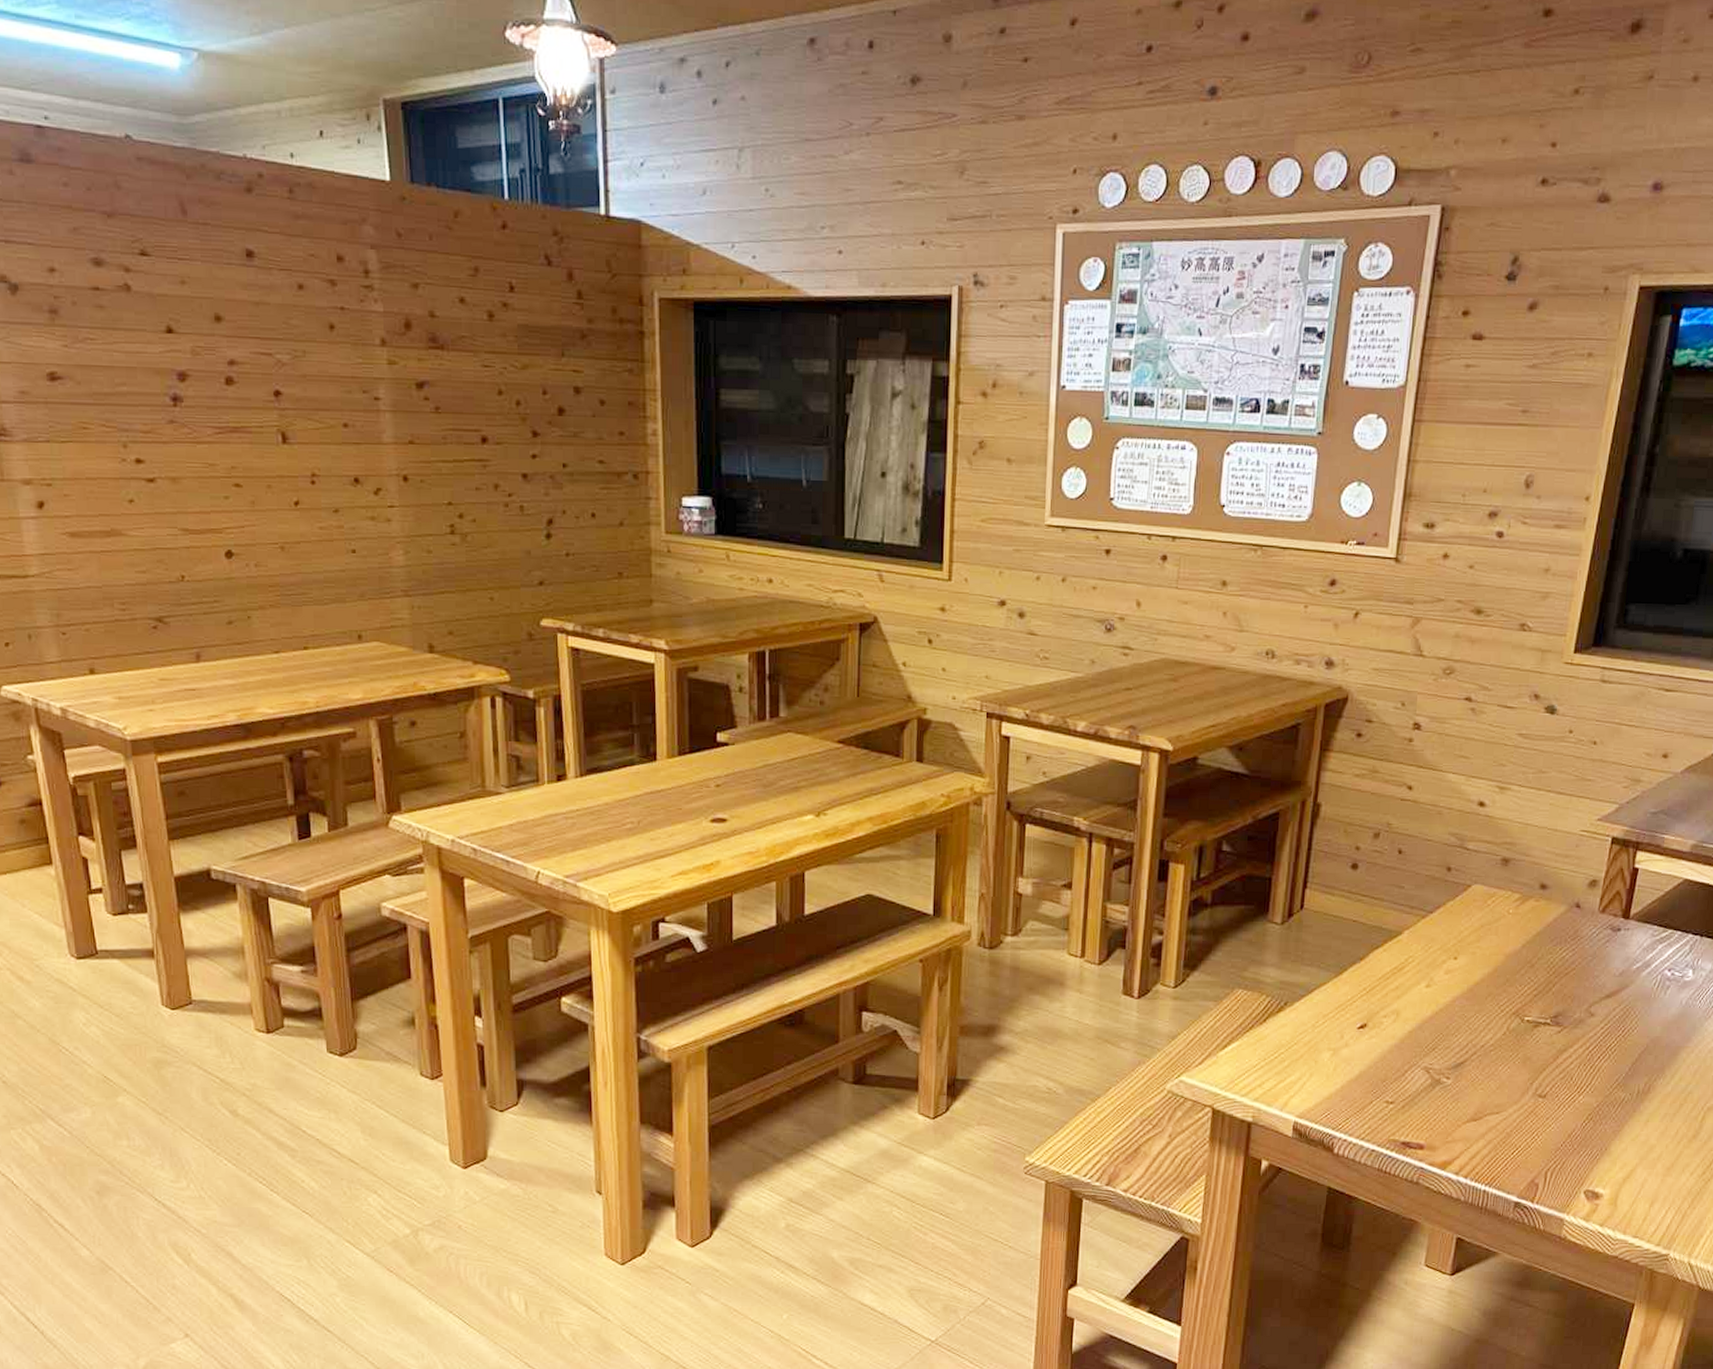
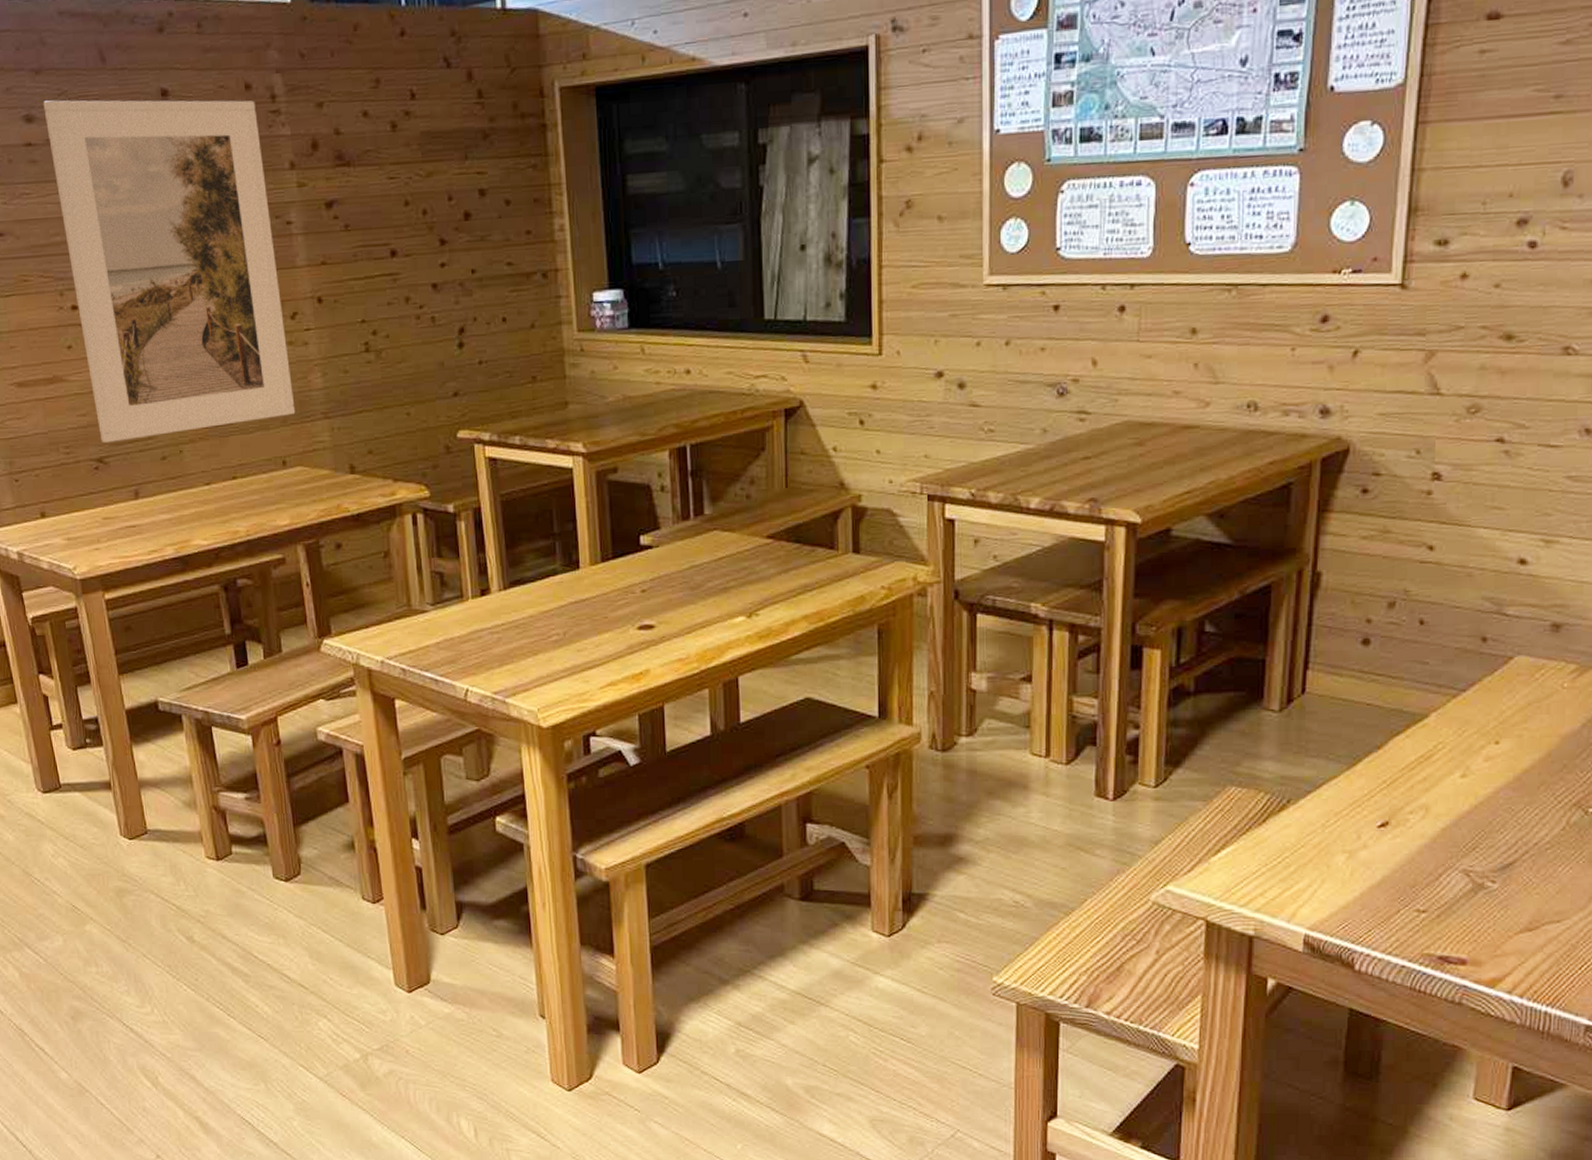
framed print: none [114,246,375,603] -> present [43,100,296,443]

